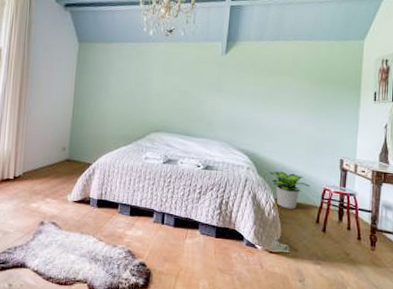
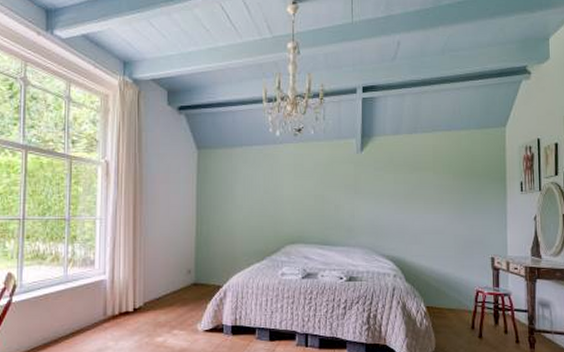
potted plant: present [269,171,311,209] -> none [418,275,463,316]

